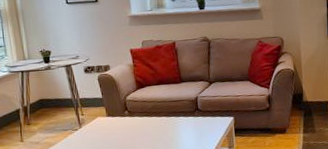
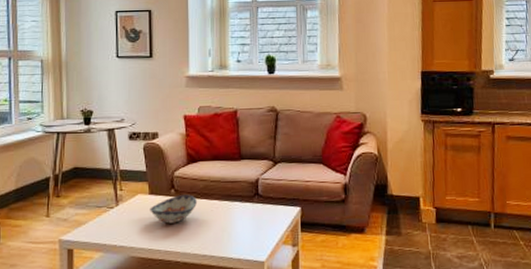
decorative bowl: none [108,114,149,139] -> present [150,195,198,224]

